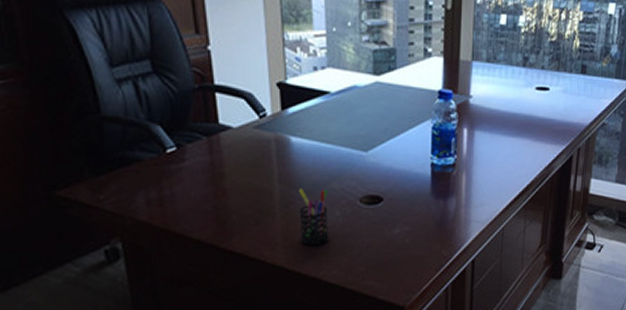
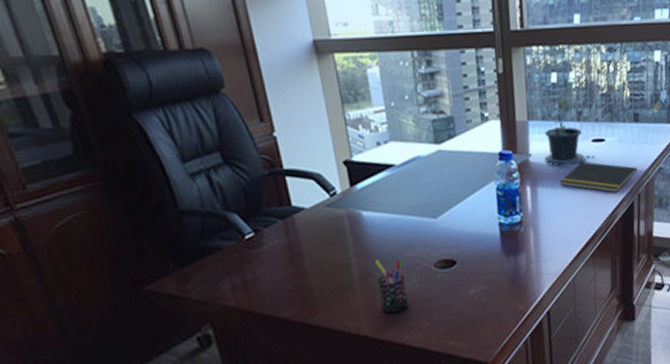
potted plant: none [484,31,536,111] -> present [544,87,594,166]
notepad: none [498,110,580,144] -> present [559,162,637,193]

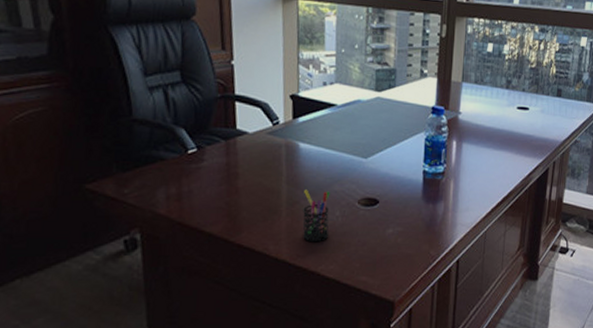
potted plant: present [544,87,594,166] -> none [472,57,517,127]
notepad: present [559,162,637,193] -> none [483,126,555,158]

